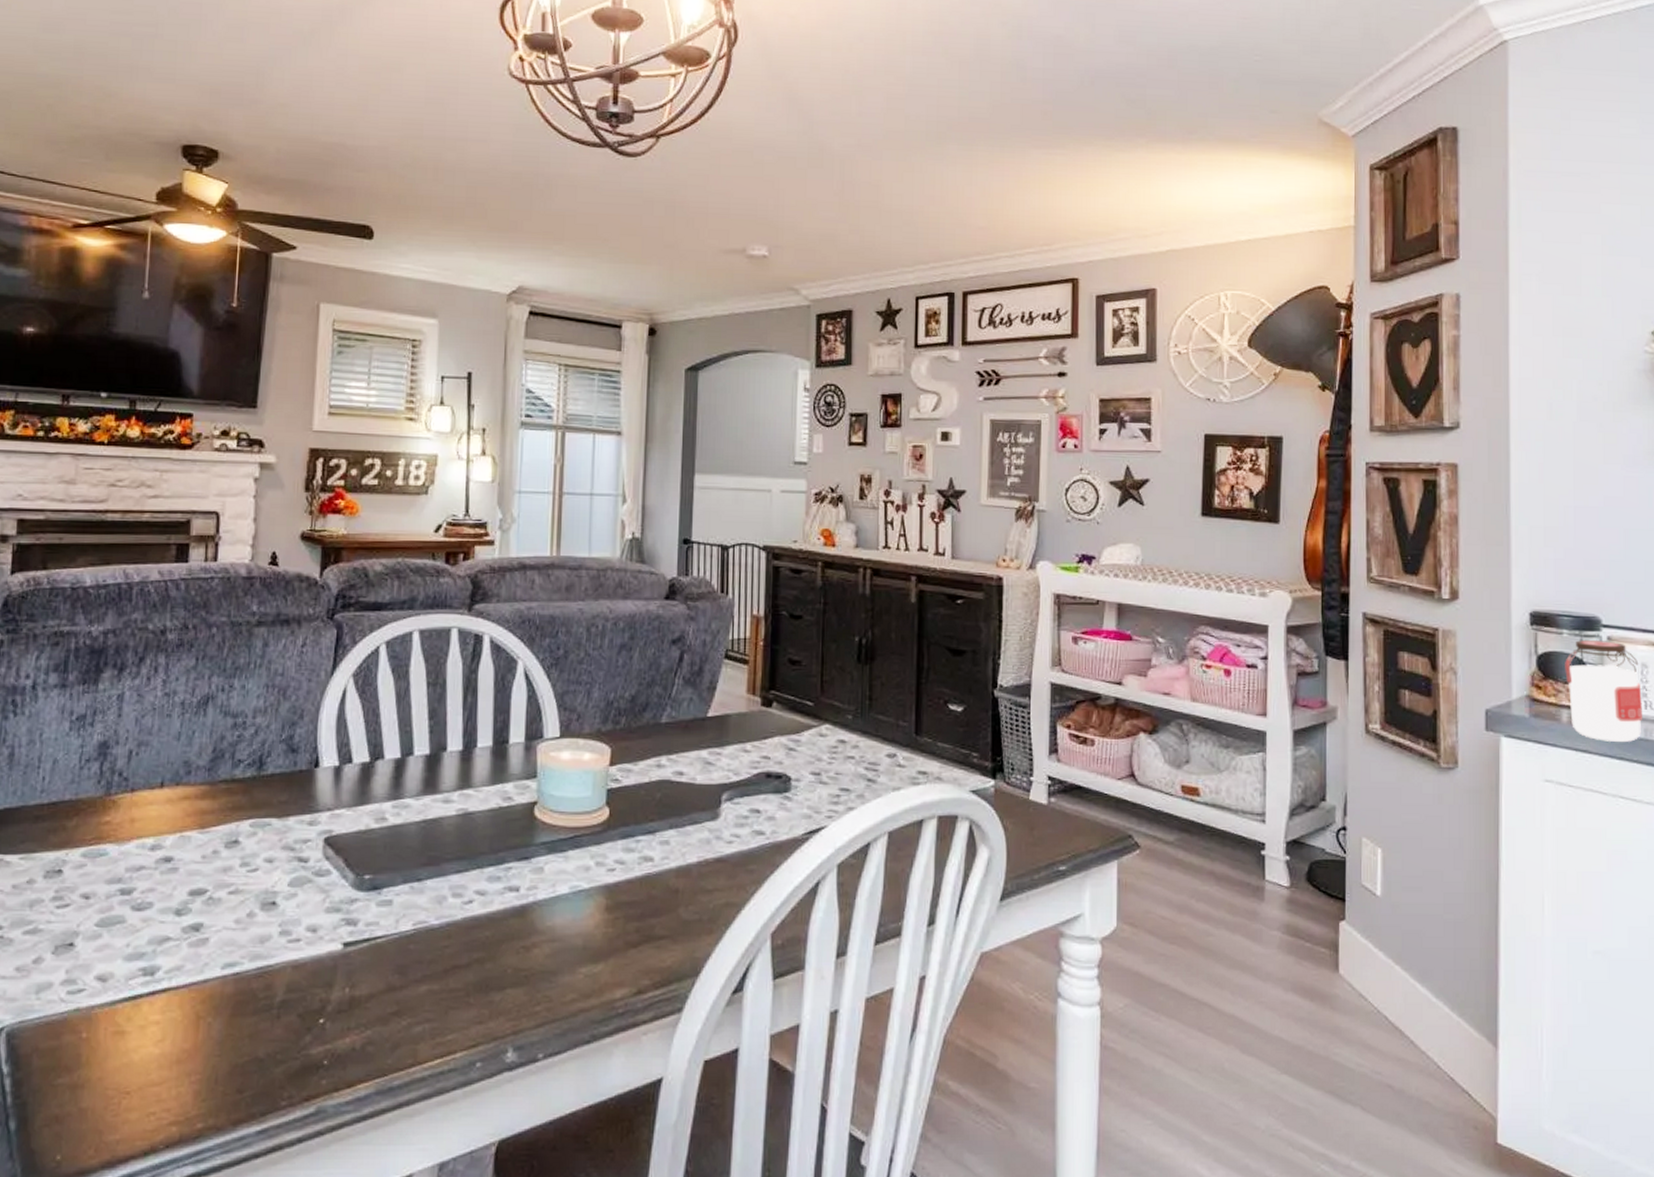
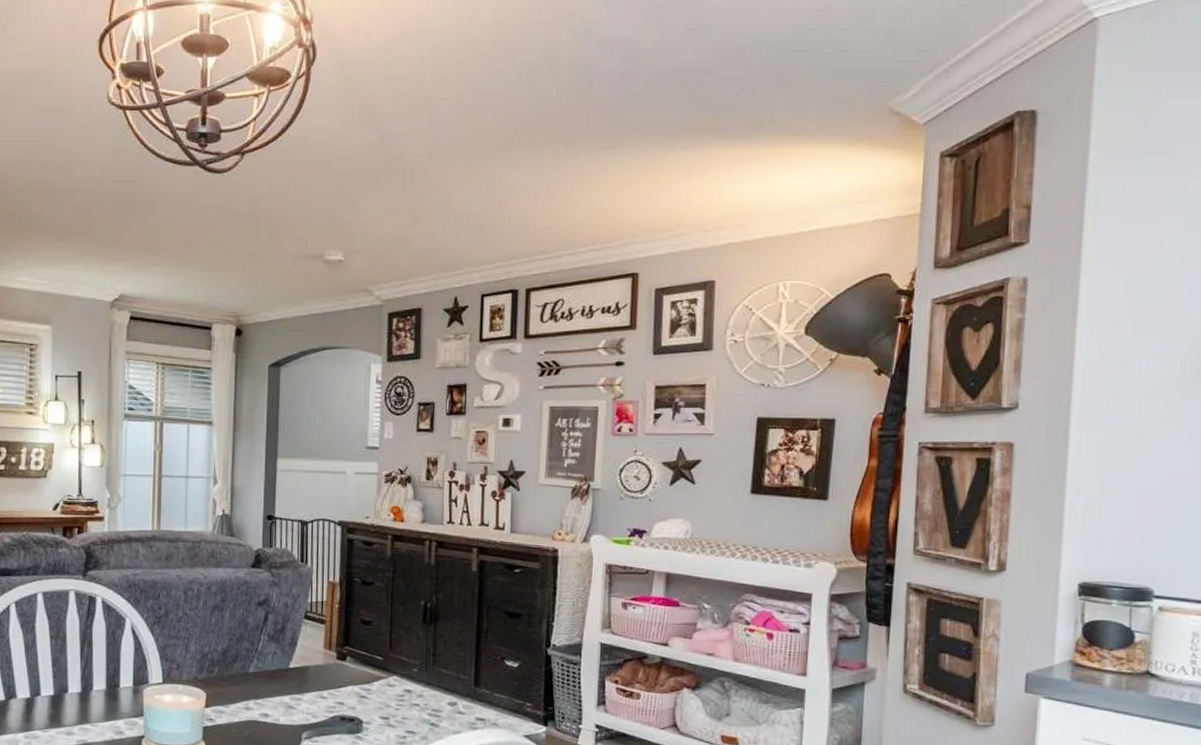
jar: present [1565,640,1643,742] -> none [1111,610,1191,705]

